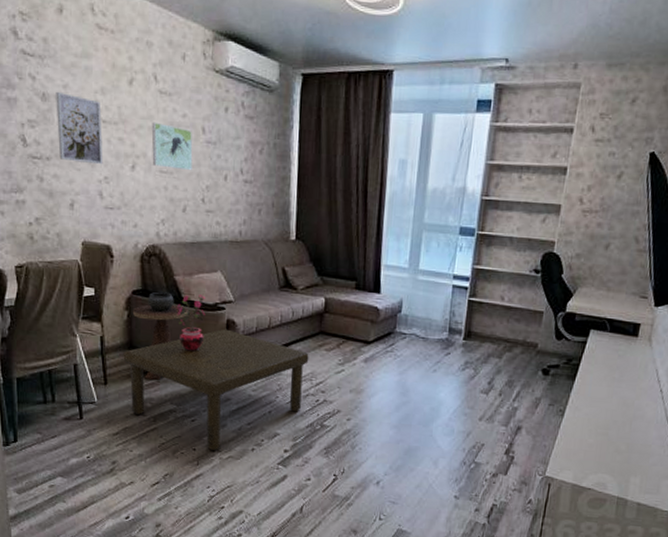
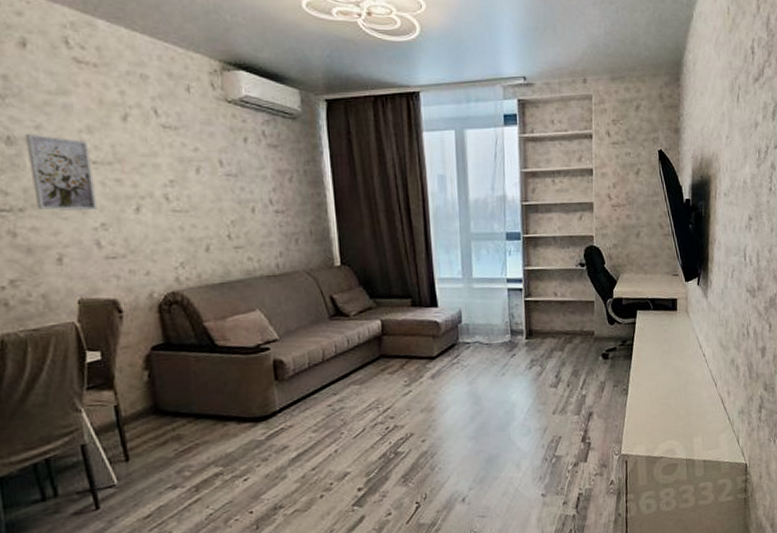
coffee table: present [123,329,309,450] -> none [147,370,372,508]
side table: present [133,291,189,380] -> none [155,341,226,444]
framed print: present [151,122,193,171] -> none [156,158,212,207]
potted plant: present [177,293,206,352] -> none [210,336,248,403]

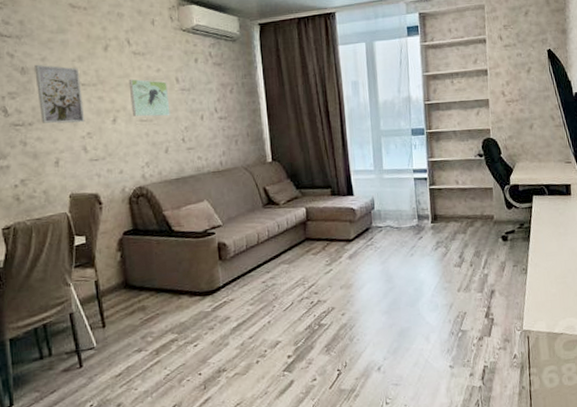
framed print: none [156,158,212,207] -> present [128,79,170,117]

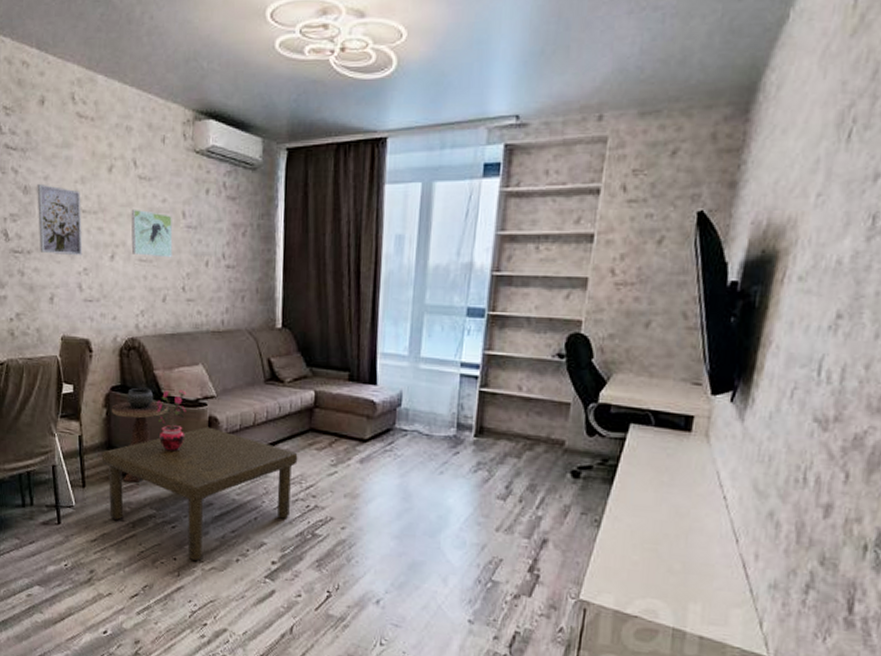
coffee table: none [119,251,299,371] -> present [101,426,298,561]
side table: none [126,227,180,314] -> present [112,387,169,483]
potted plant: none [168,223,198,279] -> present [156,388,187,452]

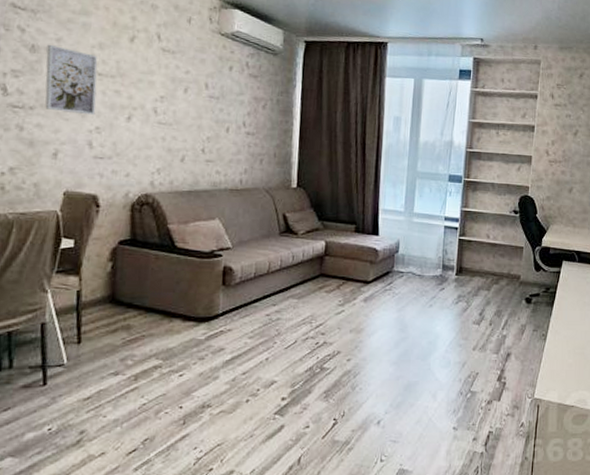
coffee table: present [101,426,298,561] -> none [102,276,309,406]
side table: present [112,387,169,483] -> none [118,241,182,334]
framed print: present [131,209,173,258] -> none [150,76,195,123]
potted plant: present [156,388,187,452] -> none [168,241,202,301]

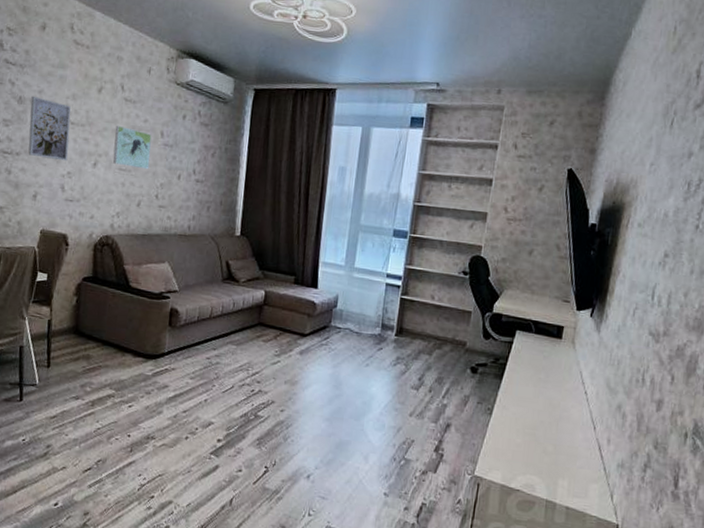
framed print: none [150,76,195,123] -> present [113,125,152,170]

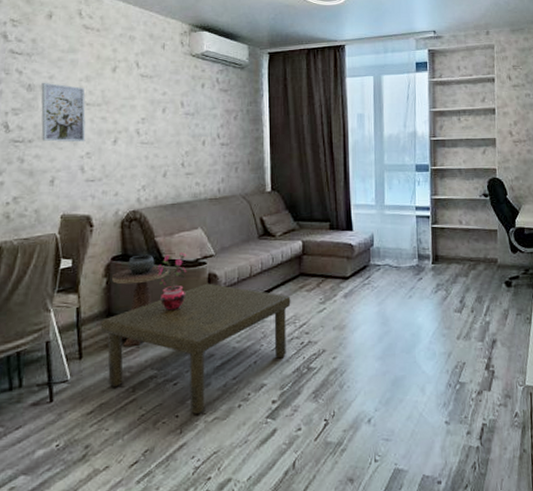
coffee table: none [68,317,247,438] -> present [100,283,291,414]
side table: none [82,279,135,365] -> present [112,254,170,346]
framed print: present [113,125,152,170] -> none [133,101,173,140]
potted plant: none [123,282,153,338] -> present [157,251,187,311]

